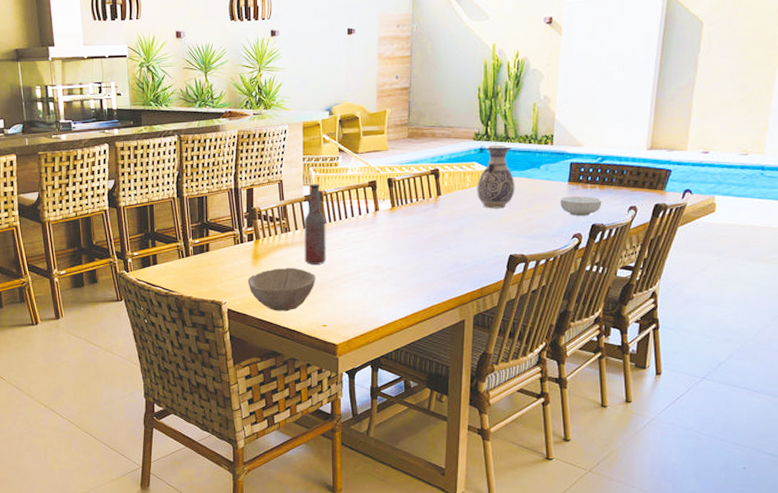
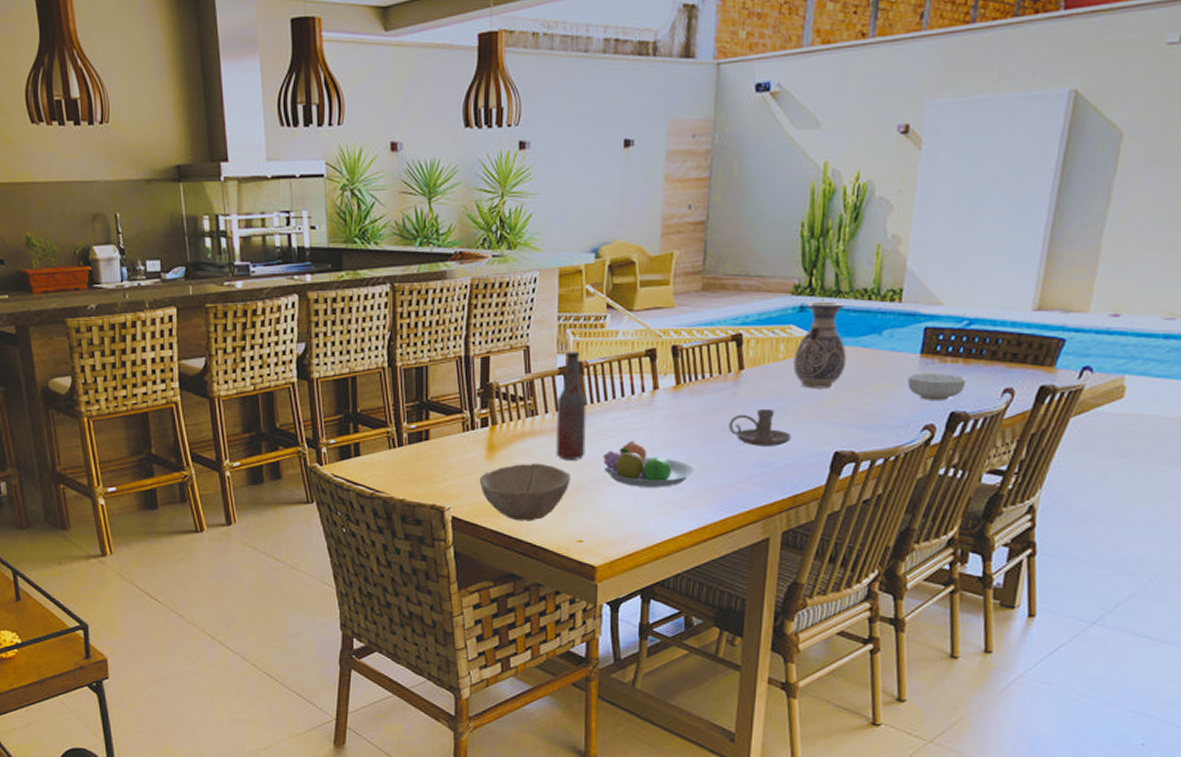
fruit bowl: none [339,249,408,284] -> present [602,441,695,487]
candle holder: none [432,224,478,252] -> present [729,408,792,446]

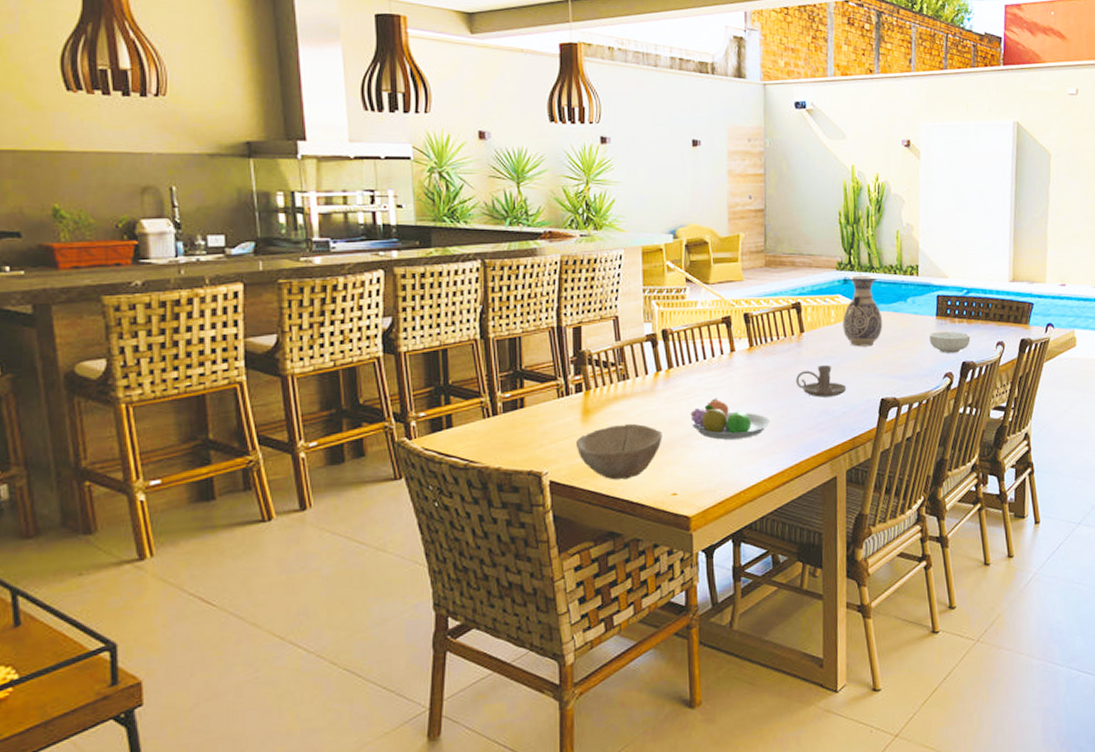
bottle: present [556,352,587,460] -> none [646,320,674,419]

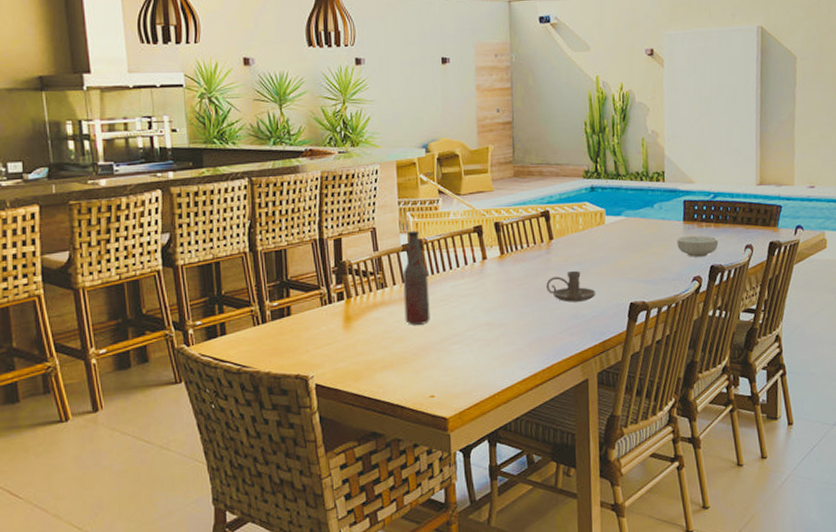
bowl: present [575,423,662,480] -> none [338,329,420,383]
bottle: none [646,320,674,419] -> present [402,231,431,325]
fruit bowl: present [690,398,771,440] -> none [445,304,523,344]
vase: present [842,275,883,347] -> none [590,182,631,253]

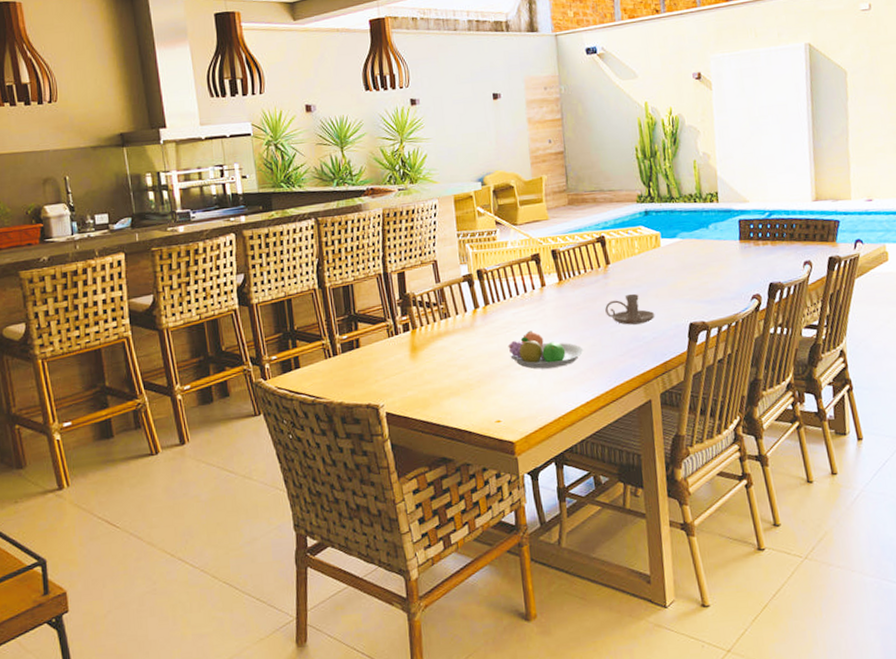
bottle: present [402,231,431,325] -> none [464,261,493,353]
fruit bowl: none [445,304,523,344] -> present [508,330,584,369]
cereal bowl: present [677,235,719,257] -> none [734,254,777,276]

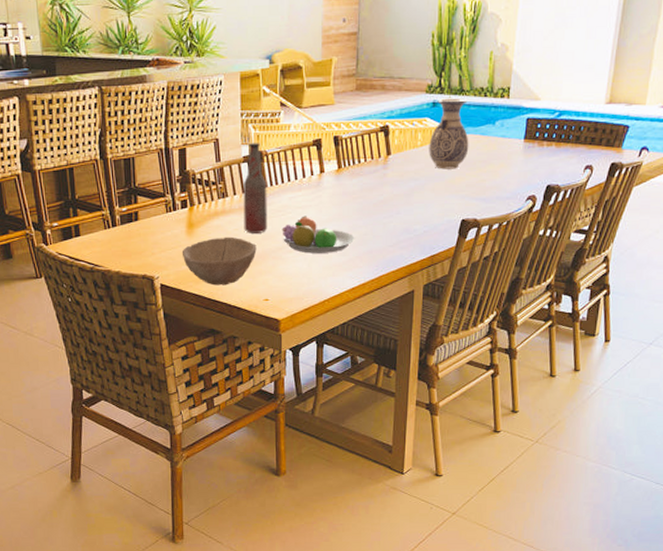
bowl: none [406,357,484,410] -> present [181,236,257,286]
bottle: none [464,261,493,353] -> present [243,143,268,233]
candle holder: present [605,293,655,325] -> none [381,186,429,217]
vase: none [646,205,687,275] -> present [429,97,469,169]

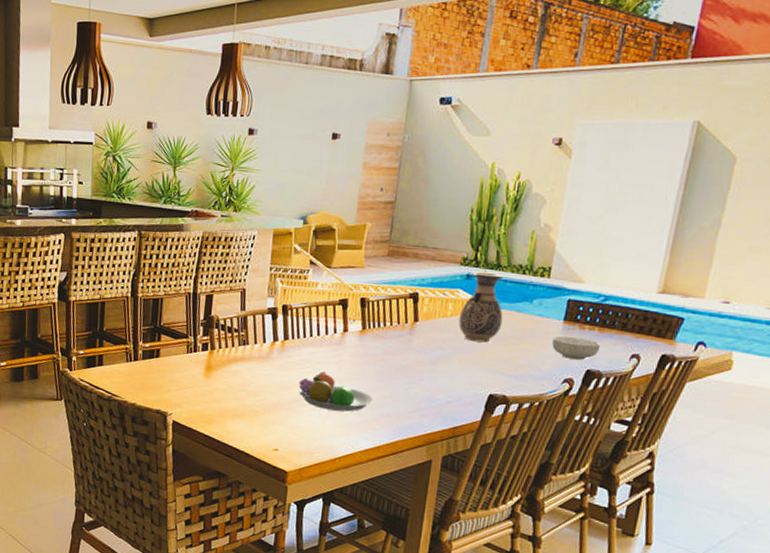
bowl: present [181,236,257,286] -> none [197,383,272,430]
bottle: present [243,143,268,233] -> none [261,296,289,384]
cereal bowl: none [515,154,558,176] -> present [552,336,601,360]

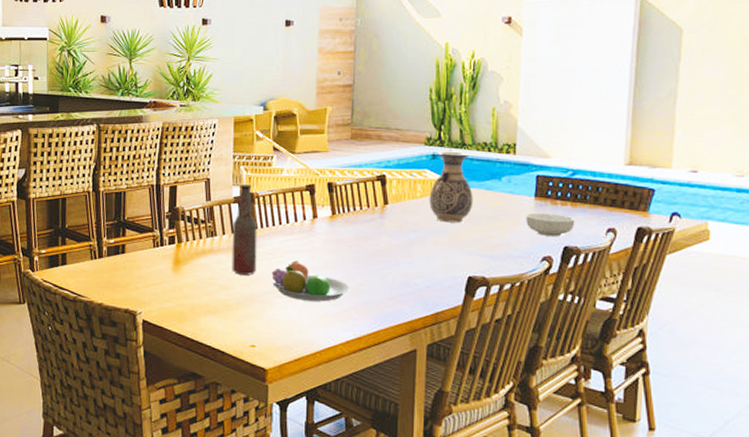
bottle: none [261,296,289,384] -> present [232,184,257,275]

